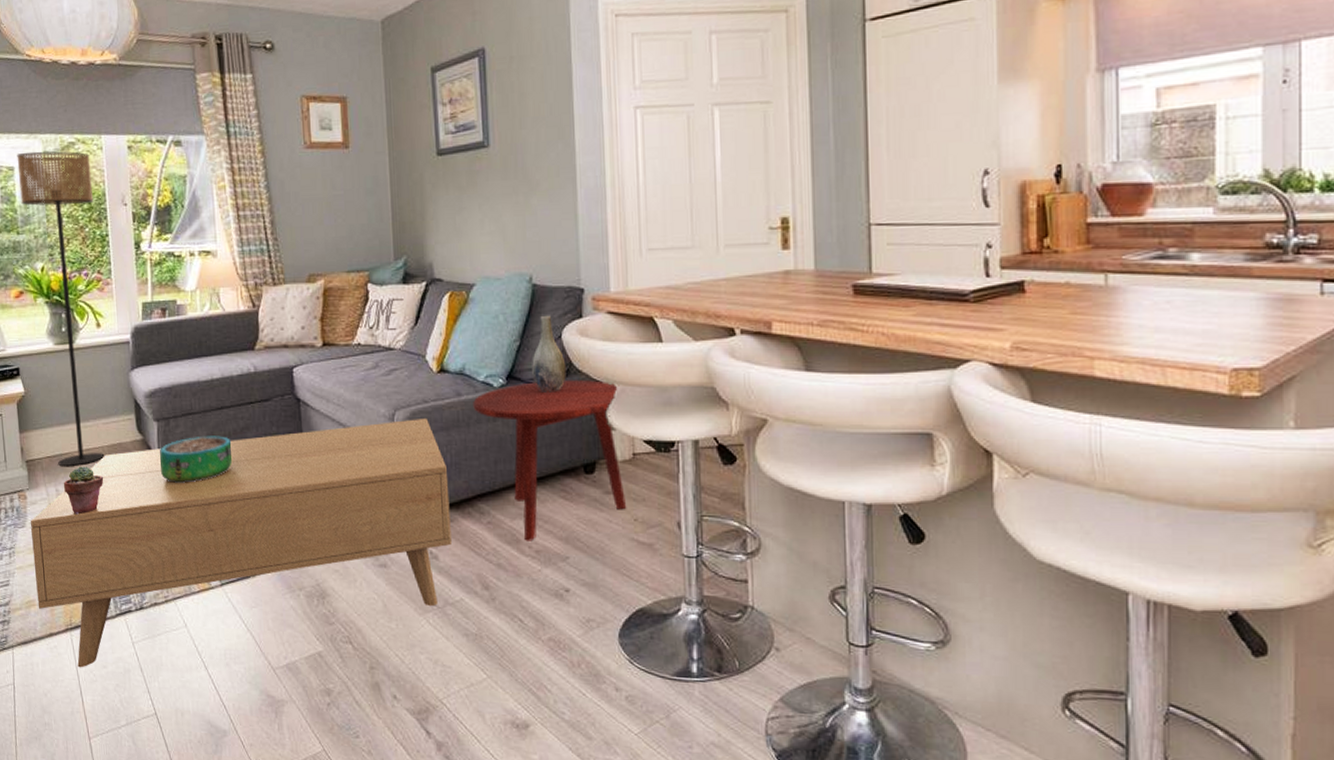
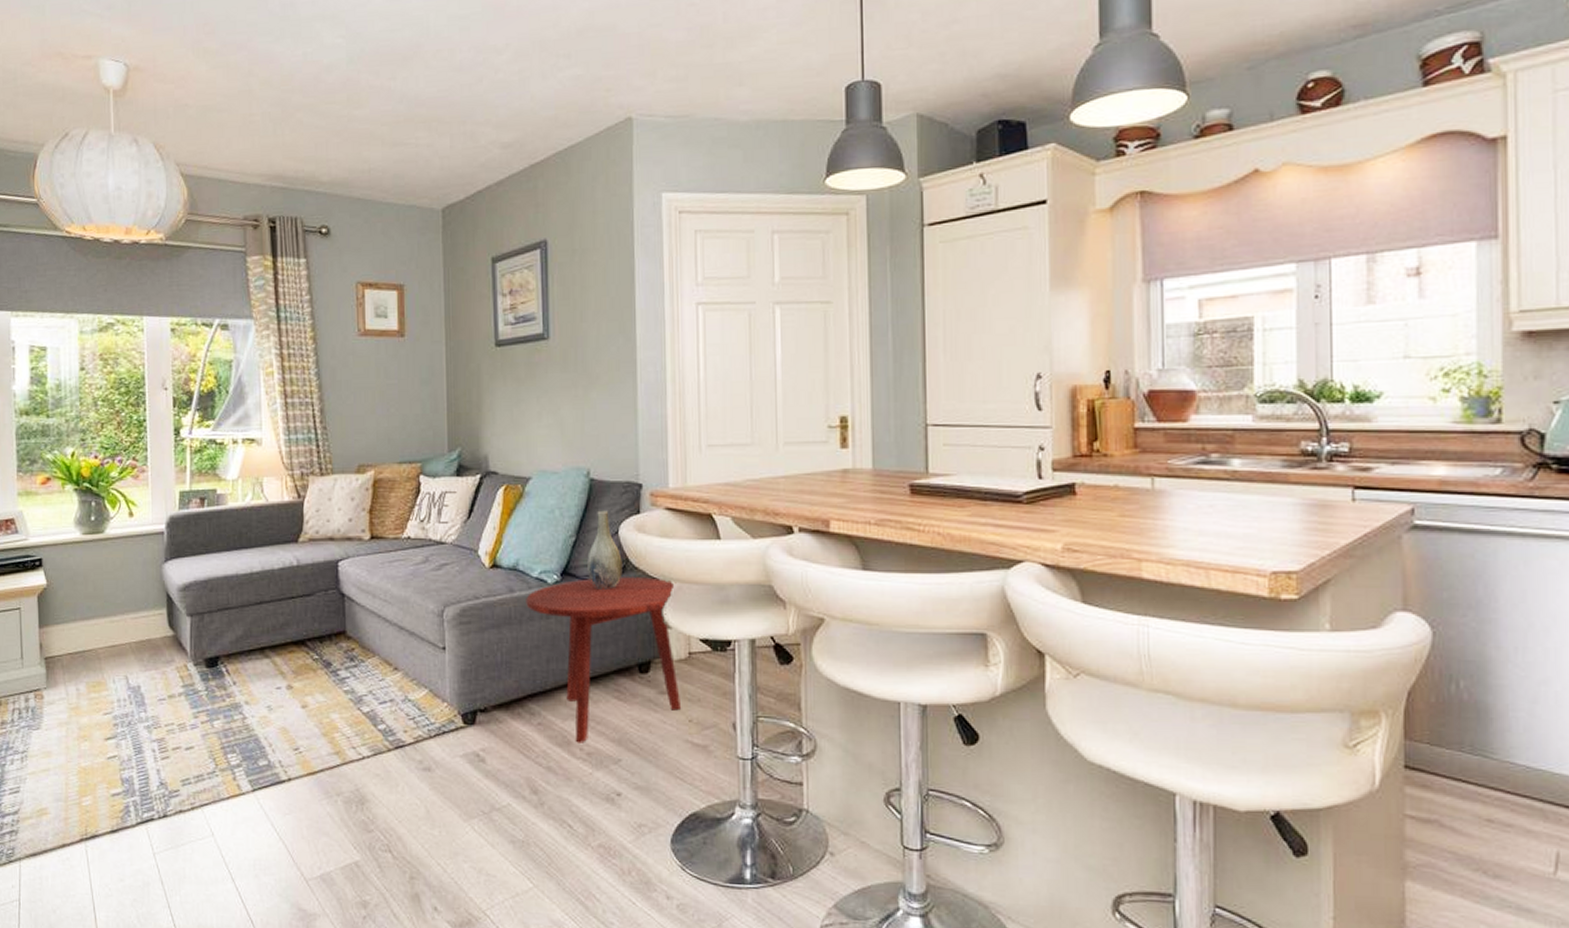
floor lamp: present [17,151,105,466] -> none [50,331,132,663]
coffee table: present [31,417,452,668] -> none [47,614,500,882]
potted succulent: present [63,466,104,515] -> none [85,663,130,716]
decorative bowl: present [159,436,233,483] -> none [191,632,270,682]

